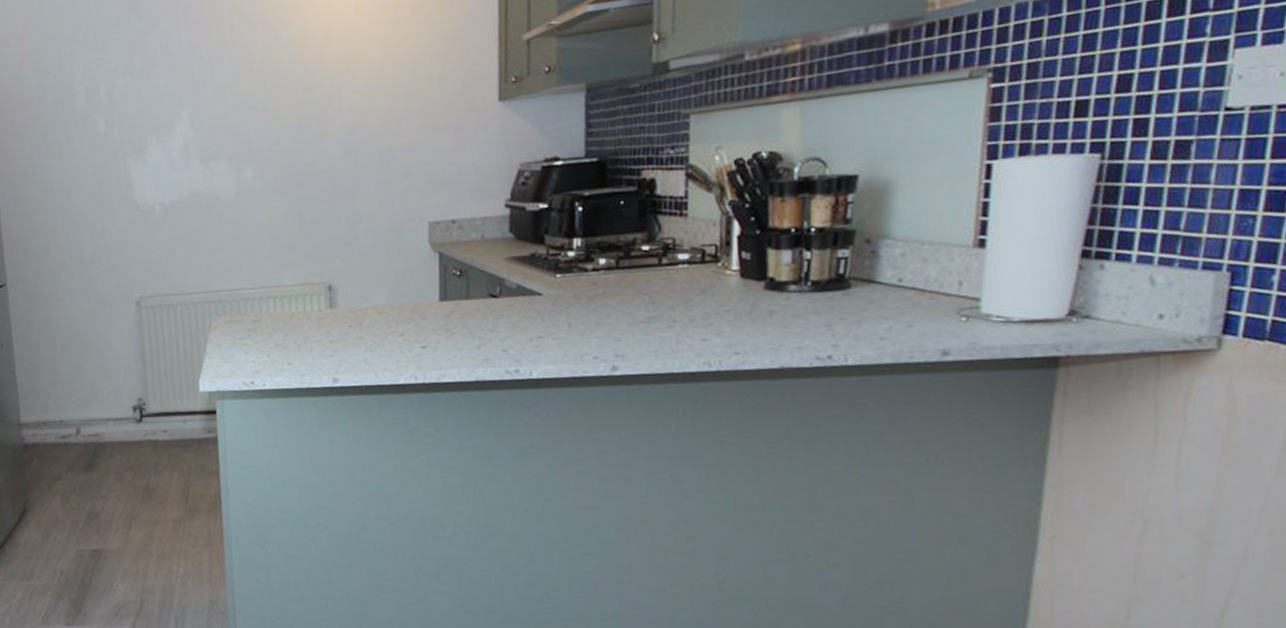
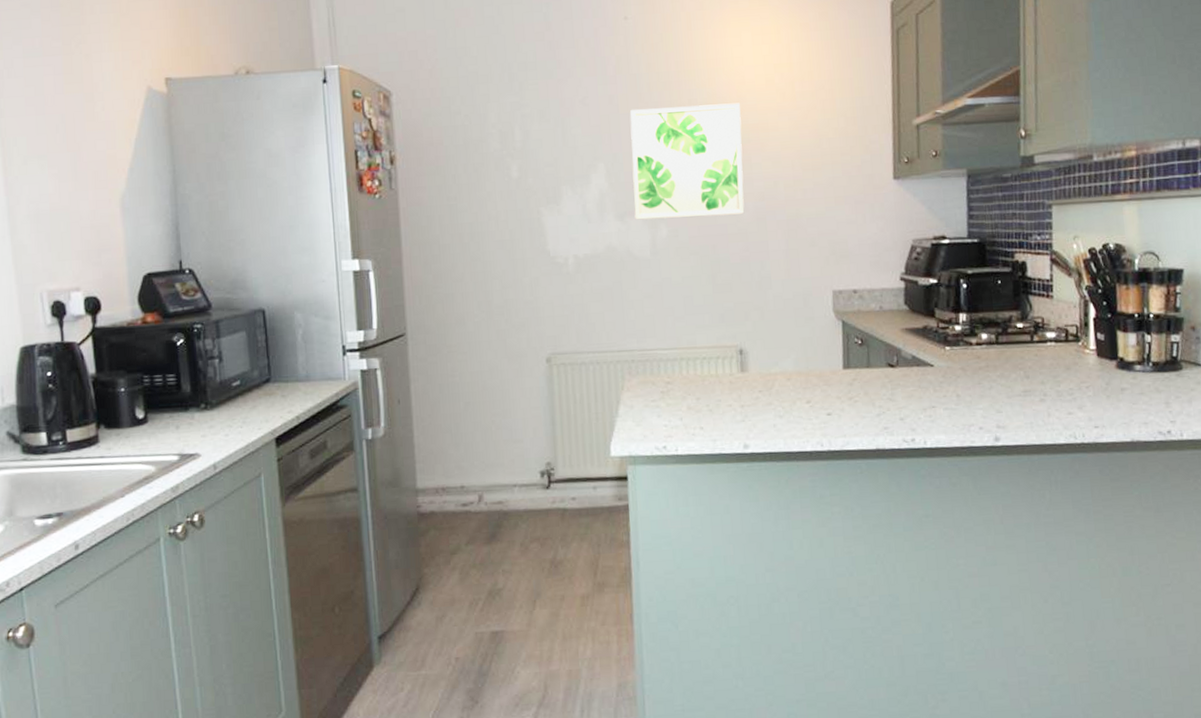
wall art: none [213,36,333,164] -> present [630,102,745,220]

